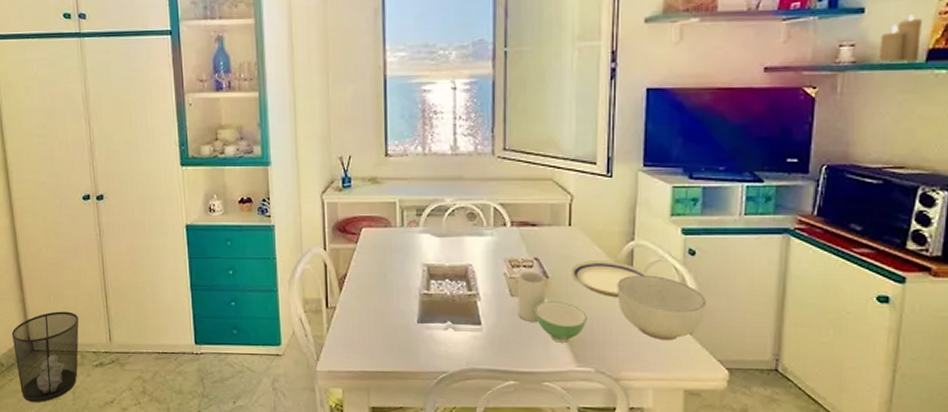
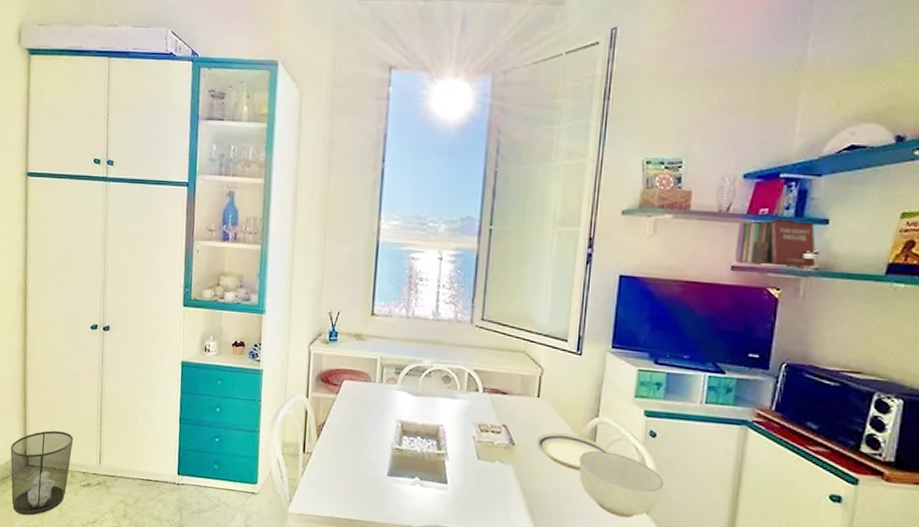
cup: present [517,272,546,322] -> none [482,437,512,486]
bowl: present [534,301,587,343] -> none [498,467,549,510]
books: none [768,9,853,63] -> present [735,217,816,268]
candle: present [878,14,922,62] -> none [840,229,883,274]

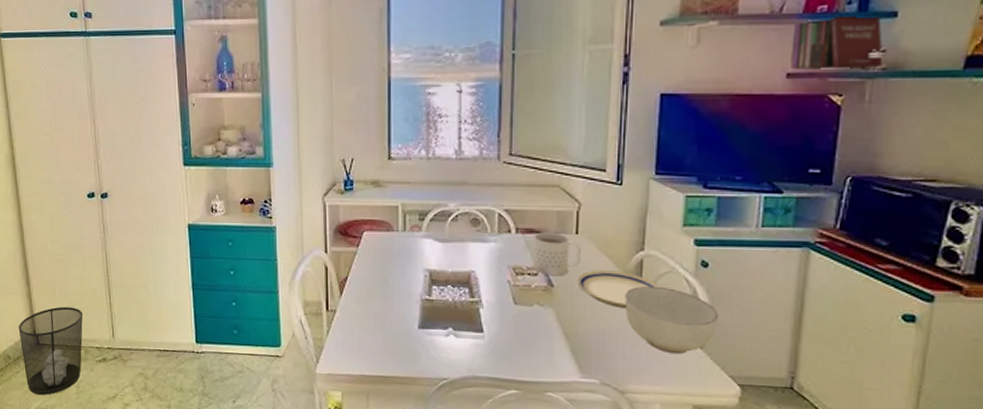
mug: none [496,393,542,436] -> present [532,232,581,276]

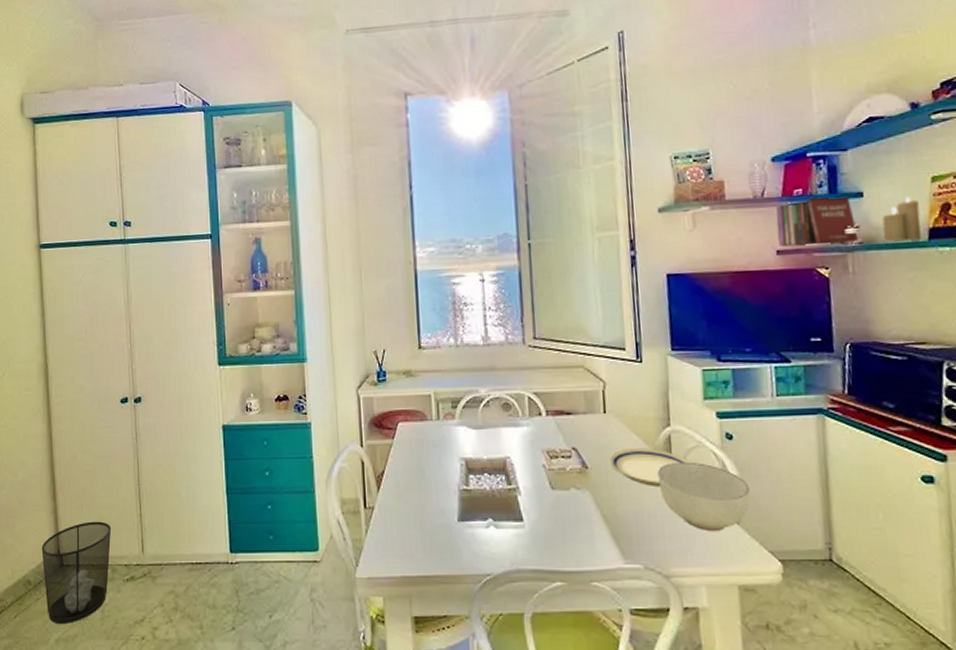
mug: present [532,232,581,276] -> none [563,412,612,458]
candle: none [911,19,960,69] -> present [882,197,922,242]

